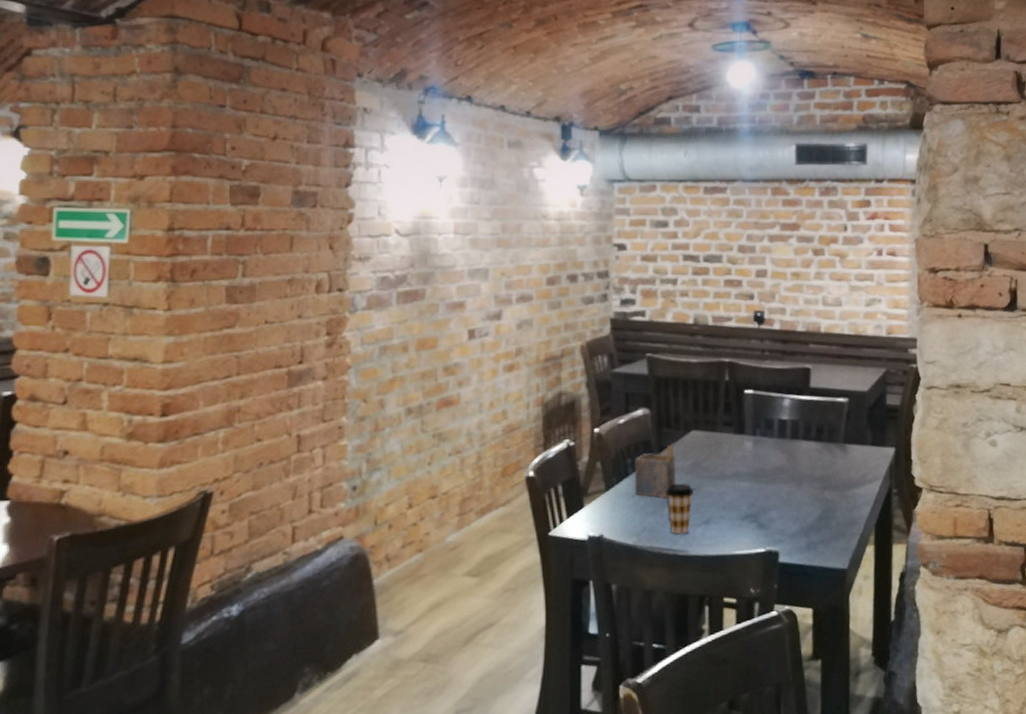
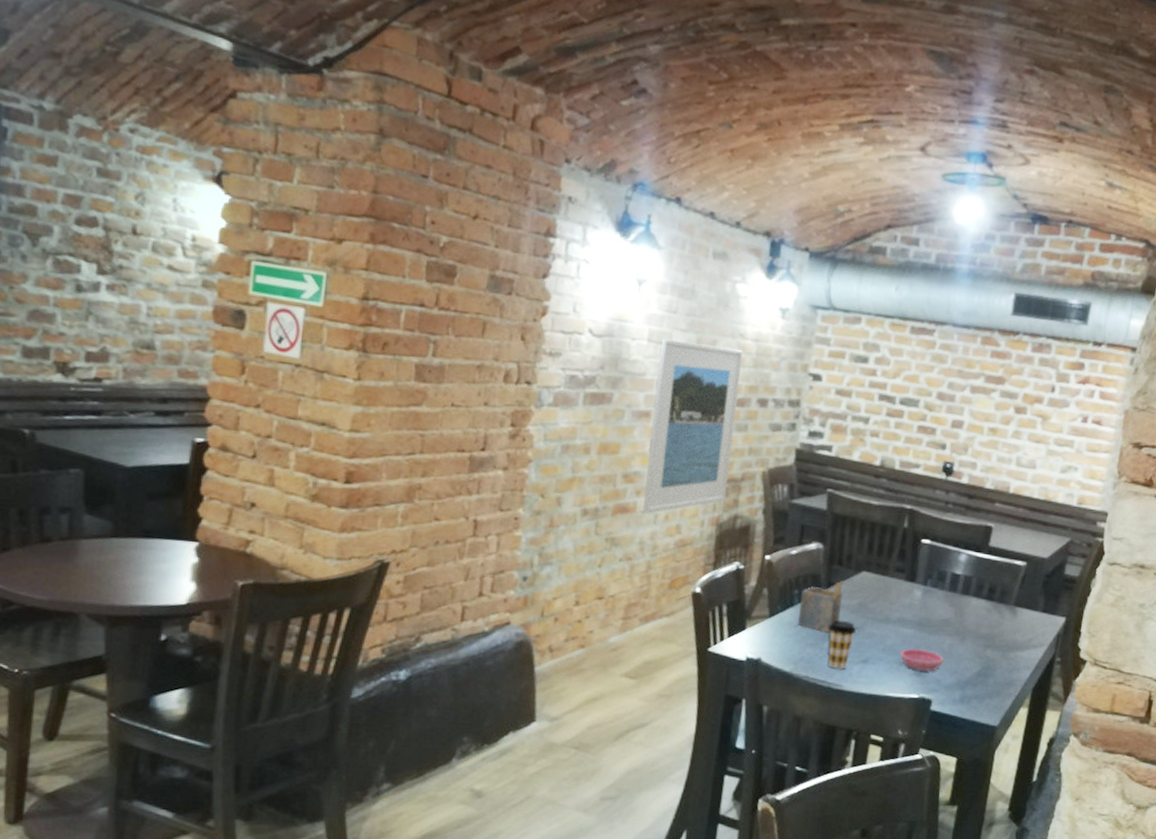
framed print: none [467,229,548,404] -> present [643,338,743,514]
saucer: none [739,500,785,524] -> present [899,648,944,672]

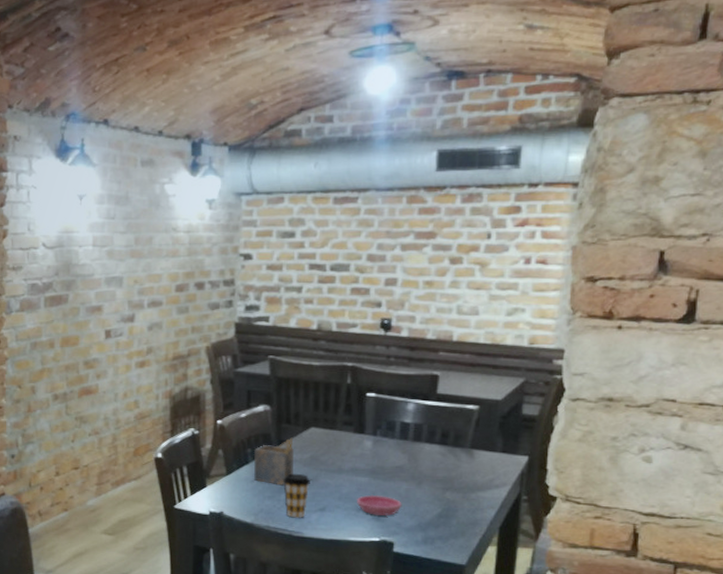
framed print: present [643,338,743,514] -> none [104,241,176,394]

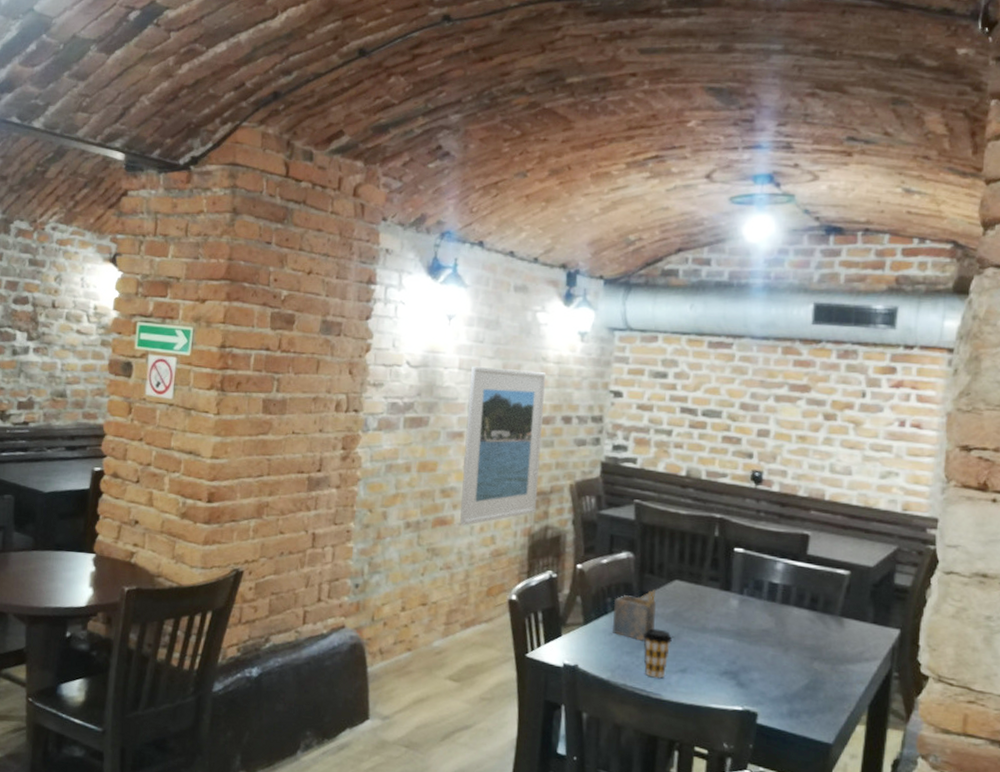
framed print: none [104,241,176,394] -> present [460,365,545,526]
saucer: present [356,494,402,517] -> none [719,658,768,684]

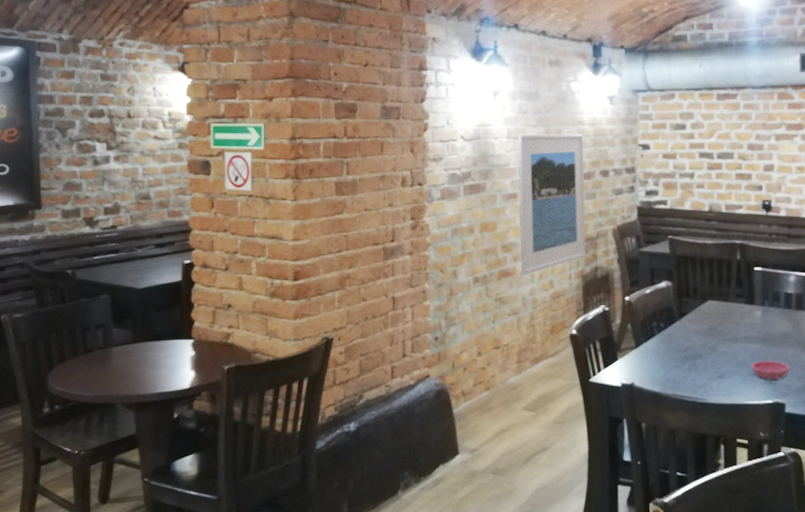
napkin holder: present [612,589,656,641] -> none [658,310,695,356]
coffee cup: present [642,628,672,679] -> none [685,343,710,385]
saucer: none [719,658,768,684] -> present [750,360,790,380]

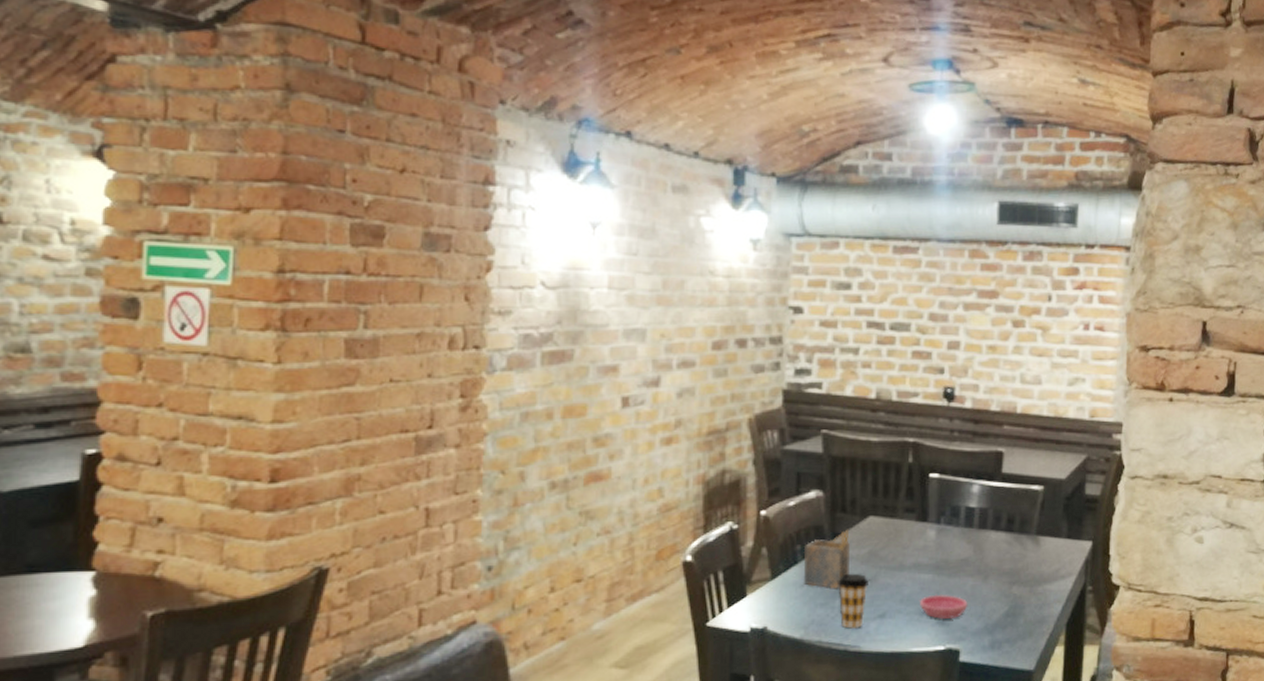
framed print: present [517,134,586,275] -> none [619,284,714,480]
napkin holder: none [658,310,695,356] -> present [803,529,850,589]
coffee cup: none [685,343,710,385] -> present [836,573,868,629]

